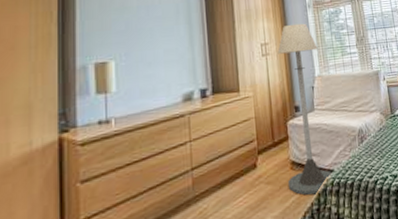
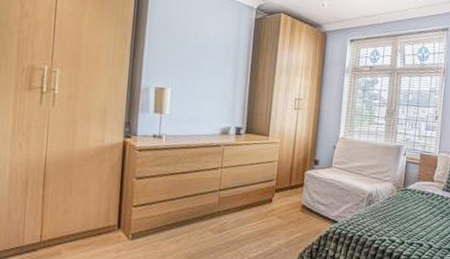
floor lamp: present [277,23,332,195] -> none [295,85,347,237]

